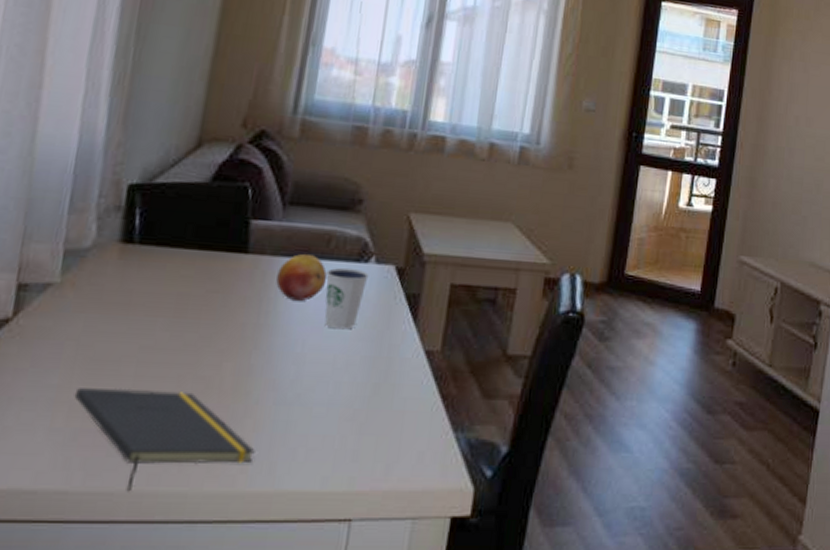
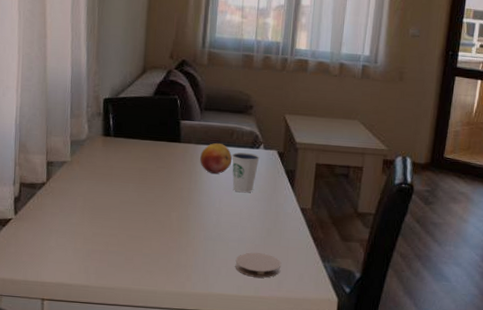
notepad: present [74,388,255,492] -> none [86,225,195,288]
coaster: none [320,422,393,461] -> present [235,252,282,278]

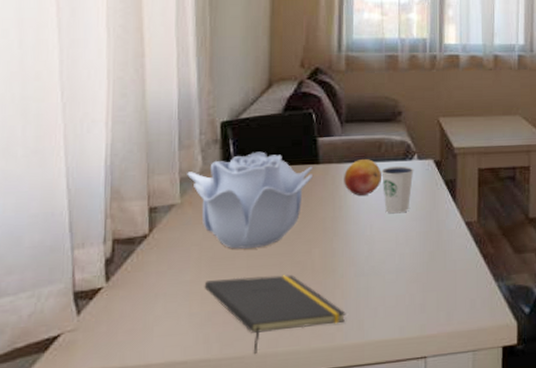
decorative bowl: none [76,126,175,205] -> present [187,151,313,249]
notepad: none [86,225,195,288] -> present [204,274,346,355]
coaster: present [235,252,282,278] -> none [394,282,449,313]

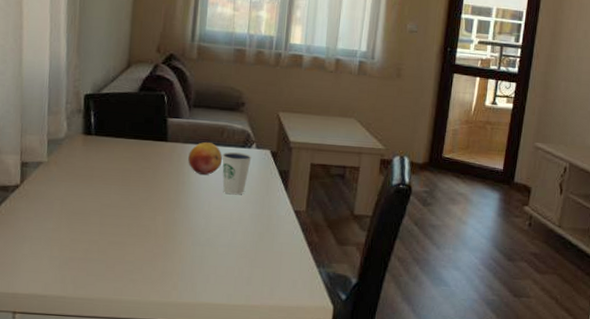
decorative bowl: present [187,151,313,249] -> none [54,124,161,209]
notepad: present [204,274,346,355] -> none [63,231,182,299]

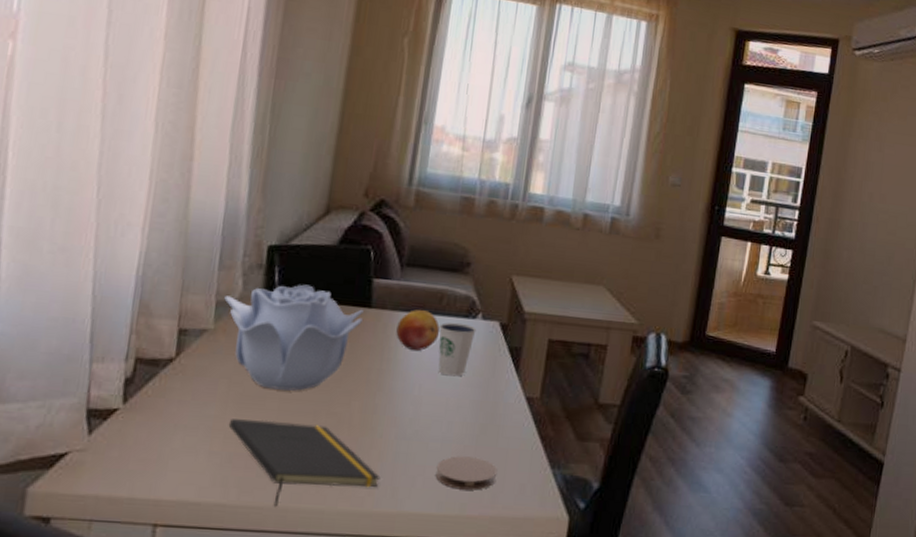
decorative bowl: none [54,124,161,209] -> present [224,284,364,391]
notepad: none [63,231,182,299] -> present [228,419,380,507]
coaster: none [225,258,274,285] -> present [435,456,498,490]

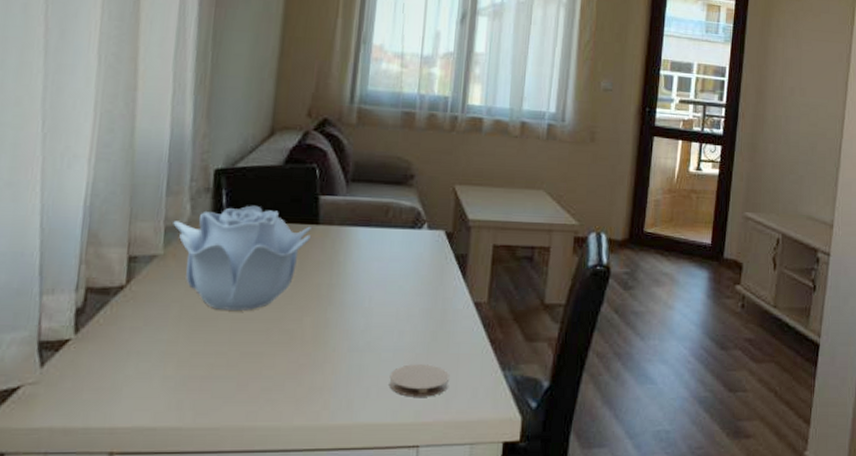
notepad: present [228,419,380,507] -> none [181,341,335,427]
fruit: present [396,310,440,351] -> none [344,224,388,263]
dixie cup: present [438,322,477,377] -> none [386,233,423,287]

